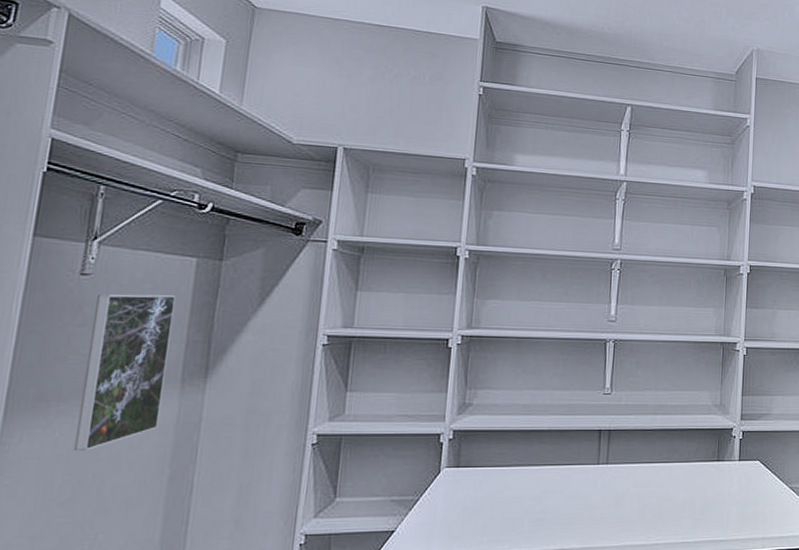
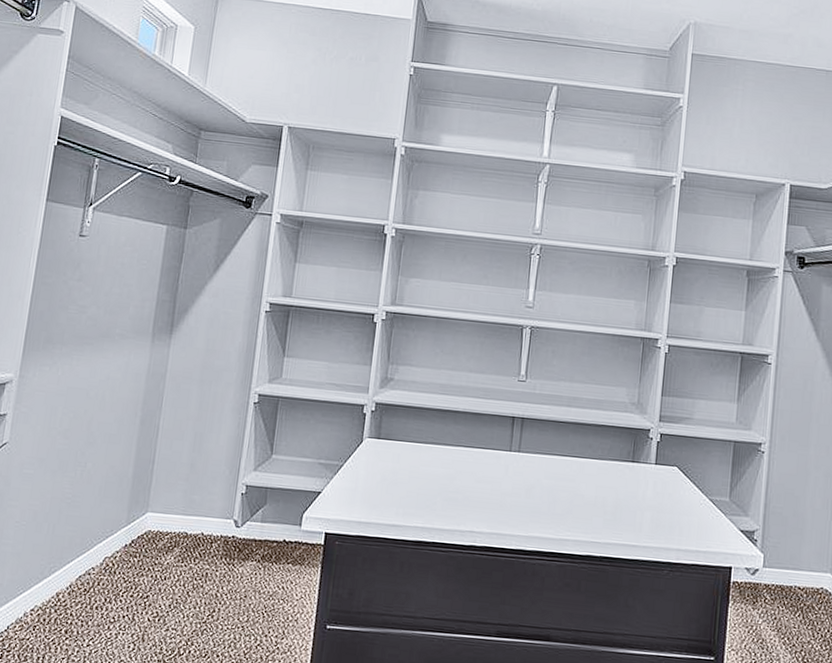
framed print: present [73,294,176,450] -> none [71,254,150,389]

